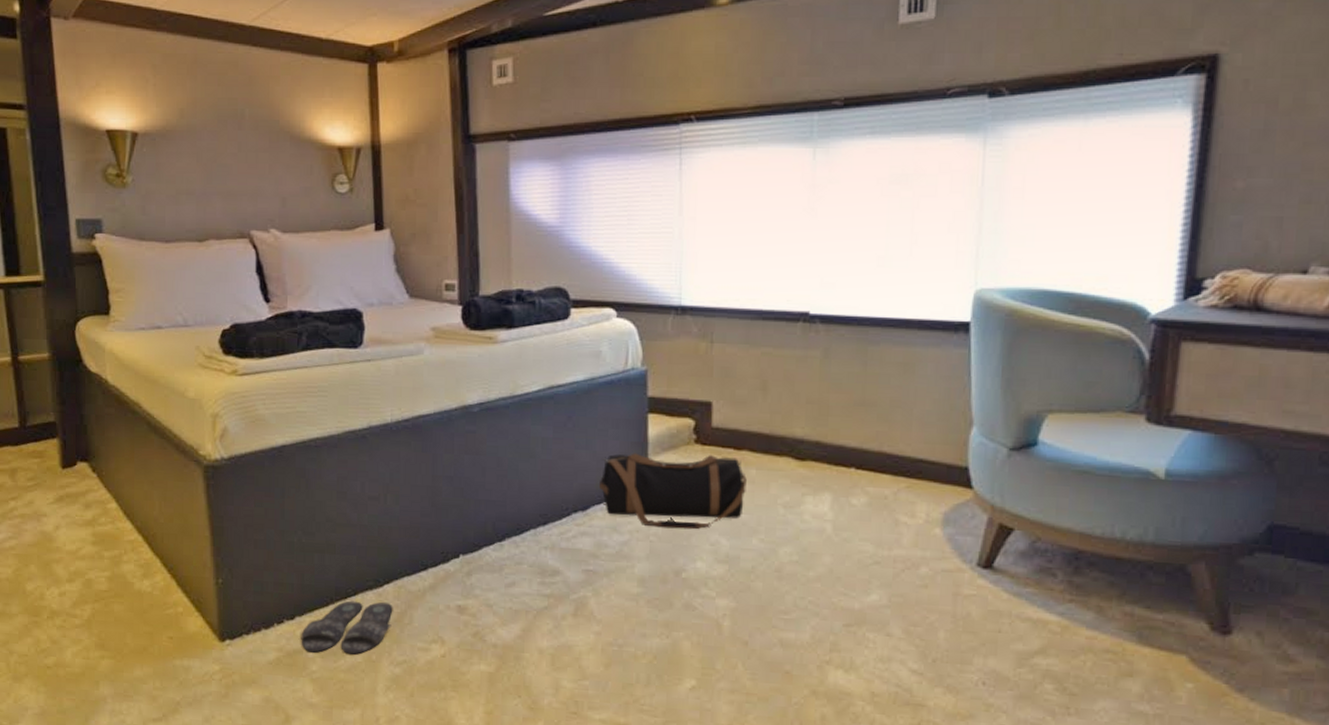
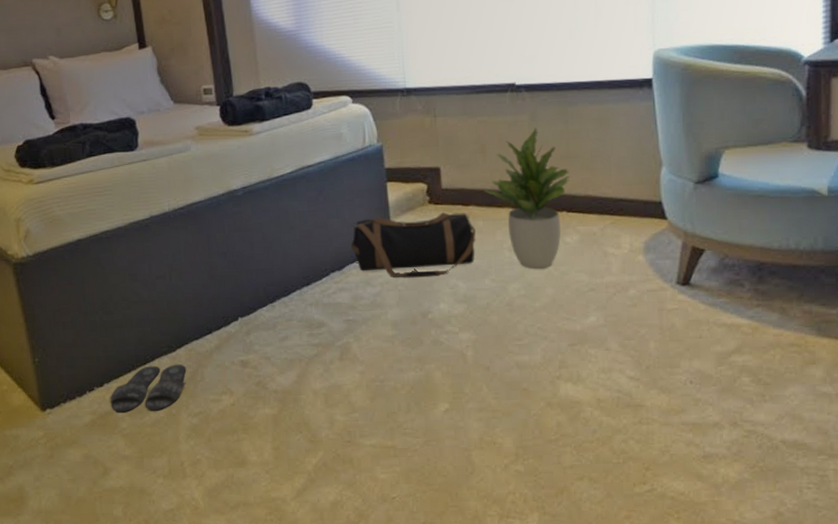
potted plant: none [760,366,864,532] -> present [483,128,571,269]

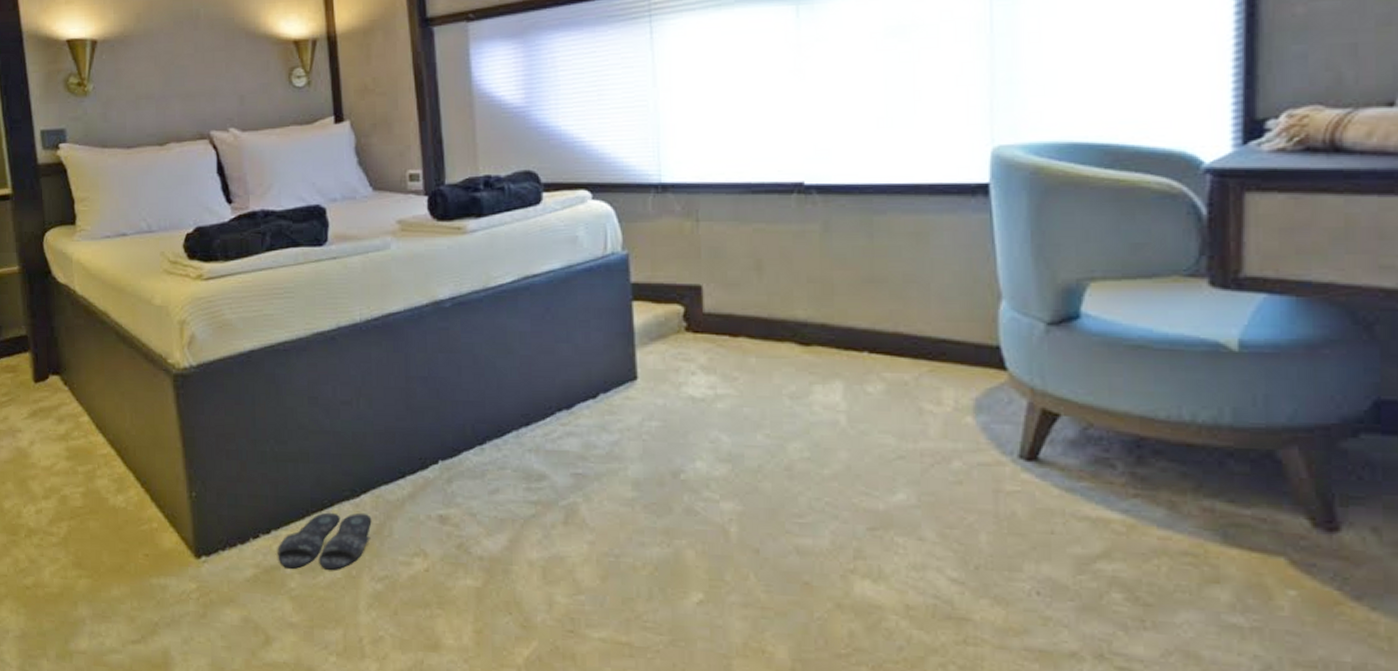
duffel bag: present [350,211,476,277] -> none [583,342,746,425]
potted plant: present [483,128,571,269] -> none [758,241,875,425]

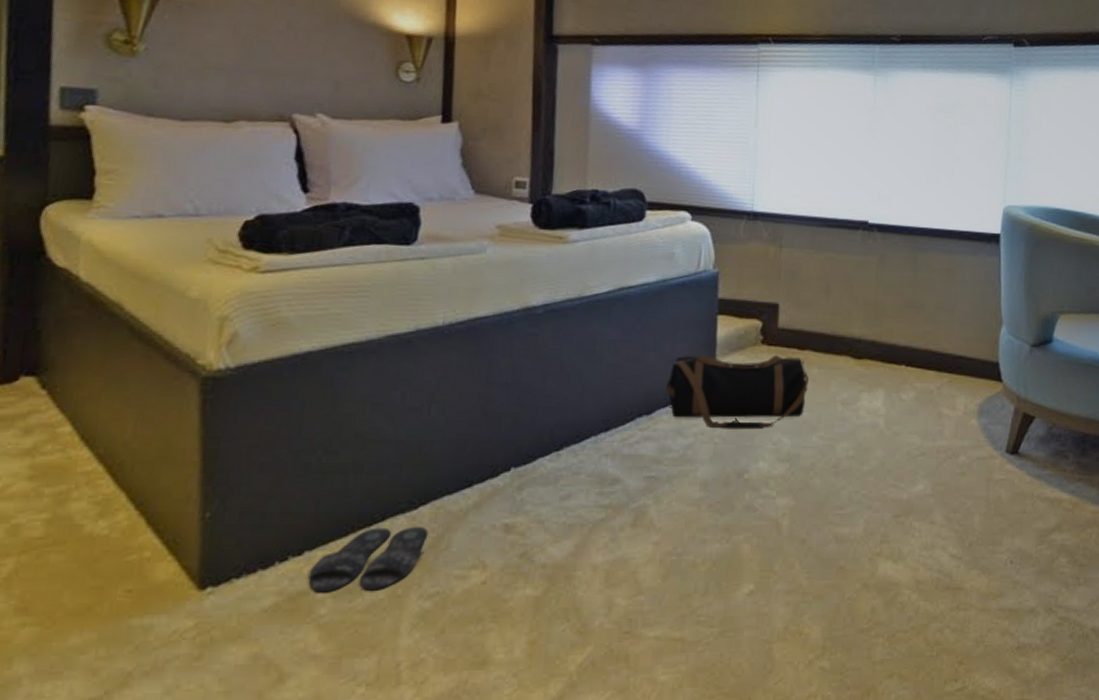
duffel bag: none [583,342,746,425] -> present [665,354,809,428]

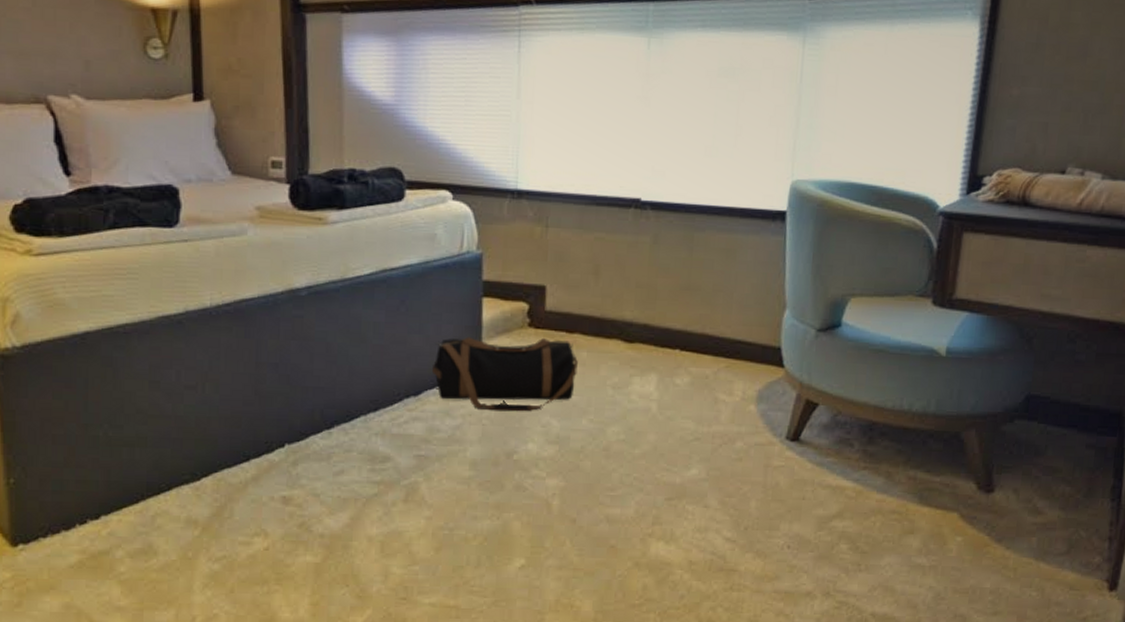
slippers: present [308,526,428,593] -> none [107,496,212,553]

